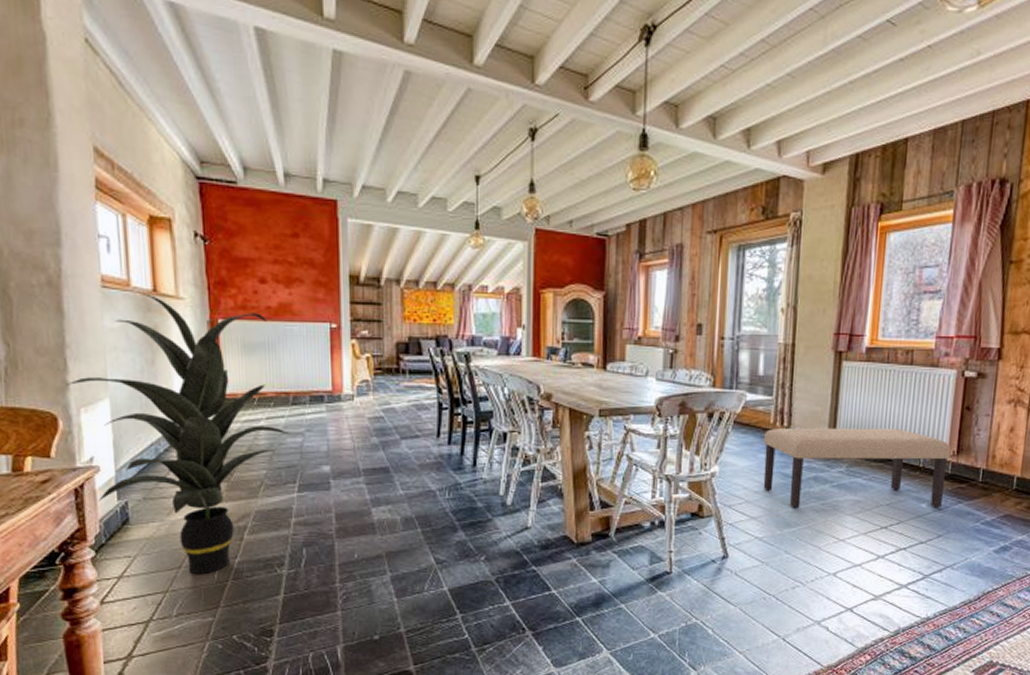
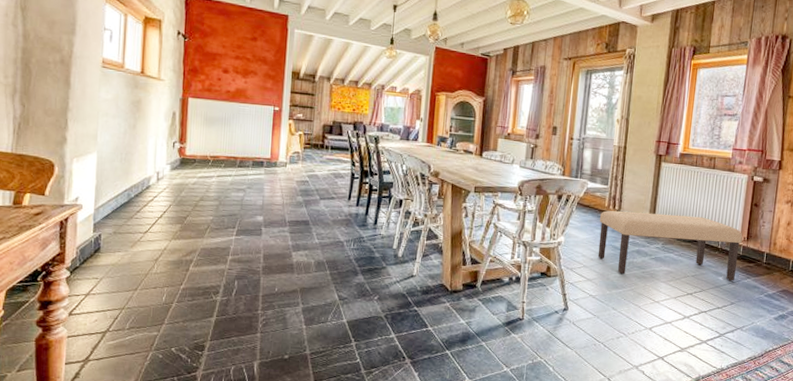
indoor plant: present [67,293,292,575] -> none [65,74,236,297]

